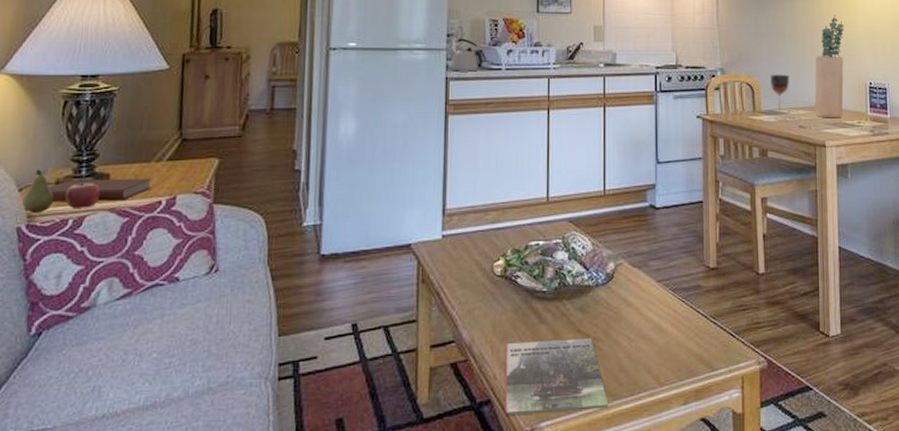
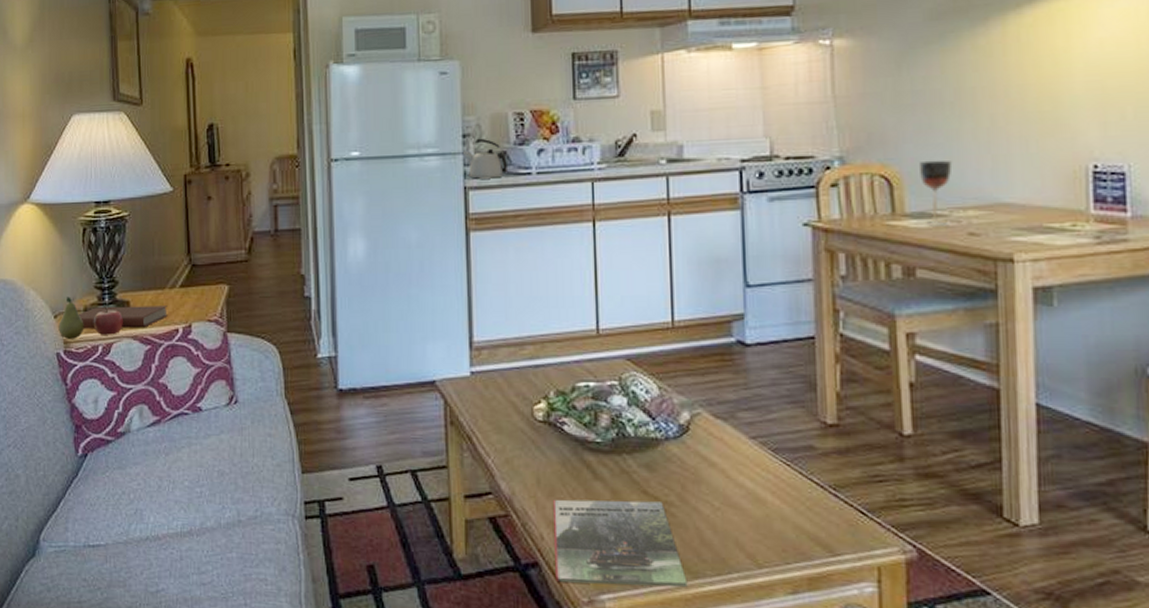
vase: present [814,15,844,119] -> none [994,67,1048,221]

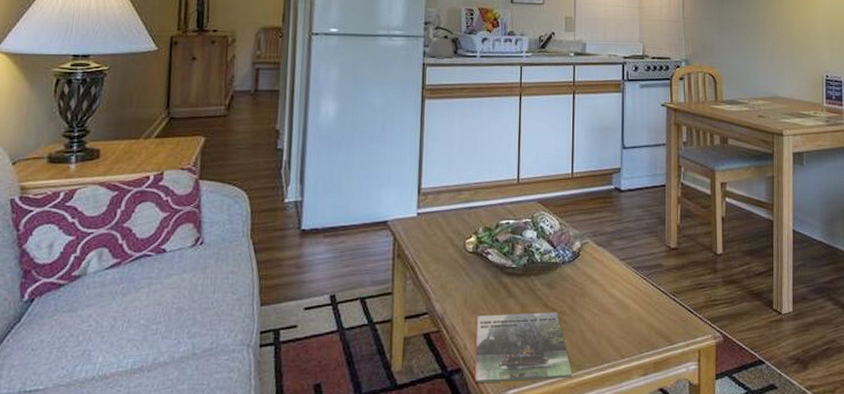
fruit: present [58,297,84,340] -> none [16,144,47,187]
book: present [78,306,168,328] -> none [40,154,140,175]
fruit: present [93,306,123,335] -> none [56,154,91,182]
wineglass: present [920,160,953,227] -> none [732,65,751,110]

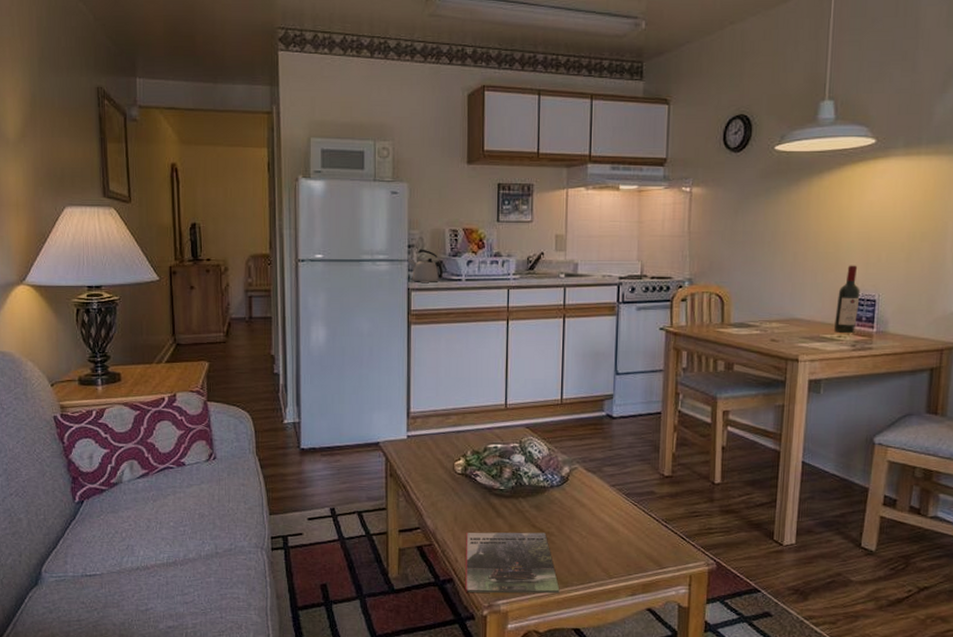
wine bottle: none [810,50,829,110] -> present [833,265,861,333]

